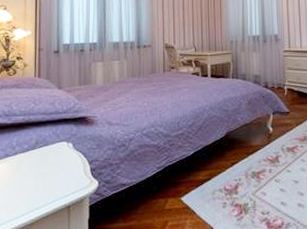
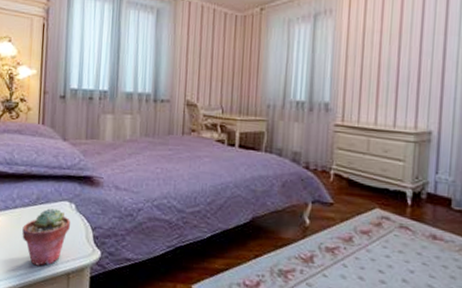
potted succulent: none [22,150,68,204] -> present [22,208,70,266]

